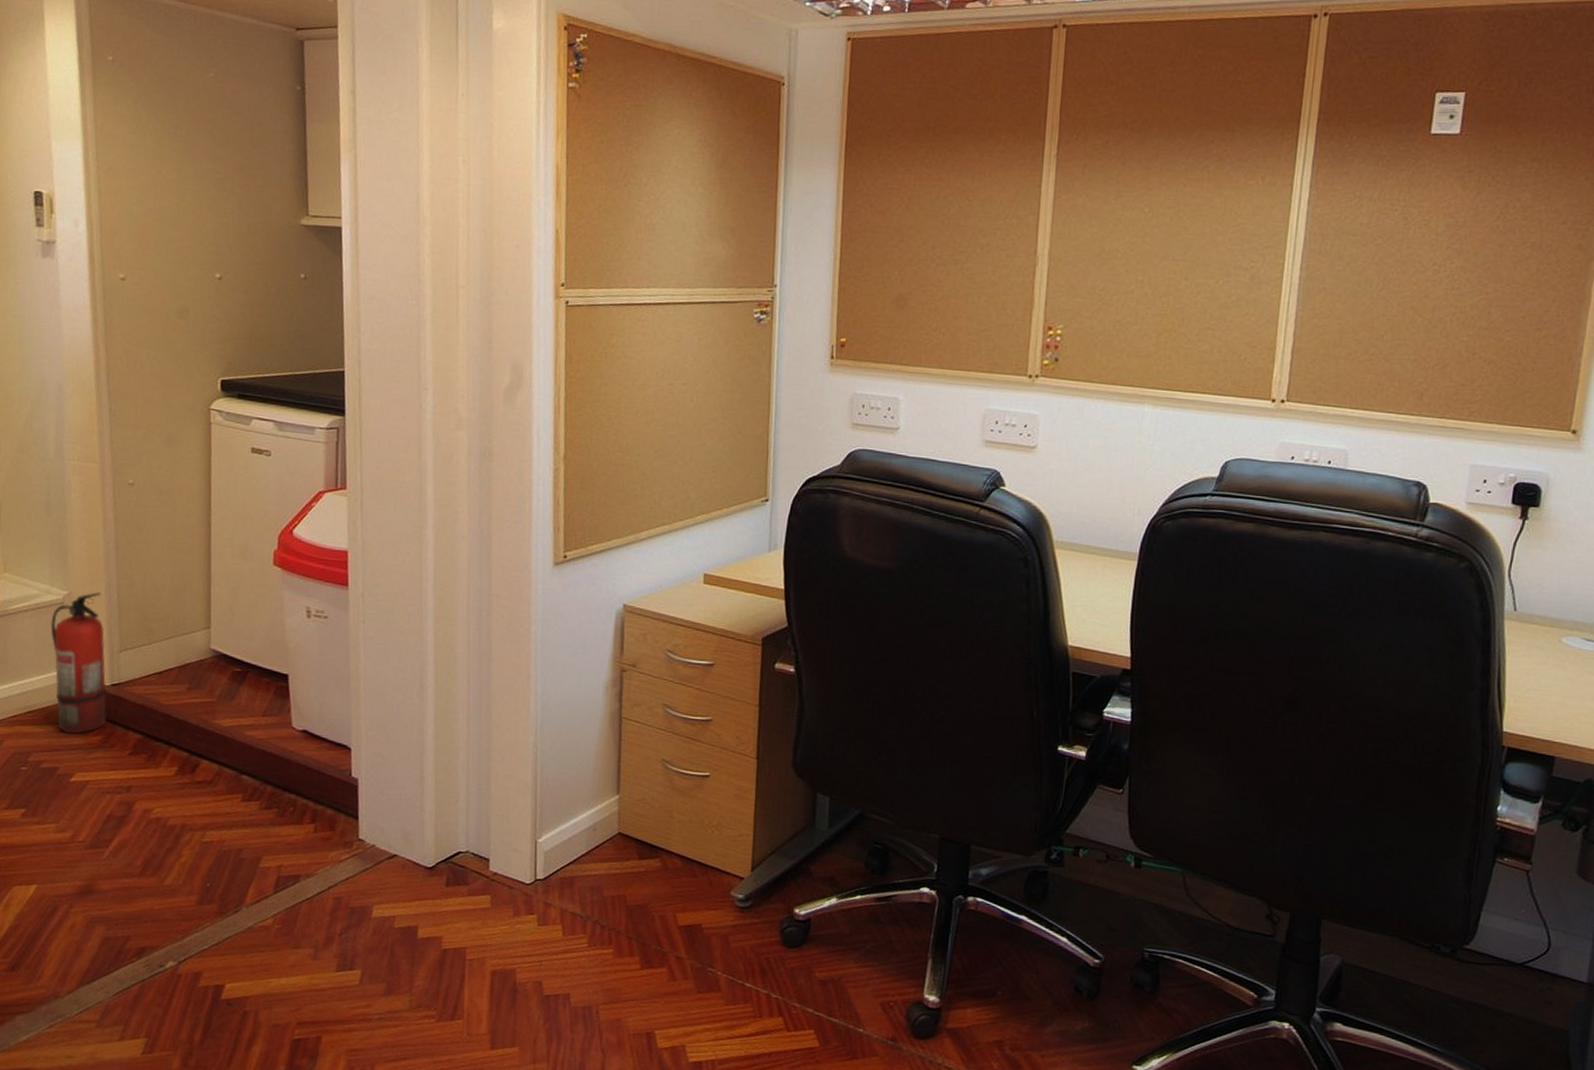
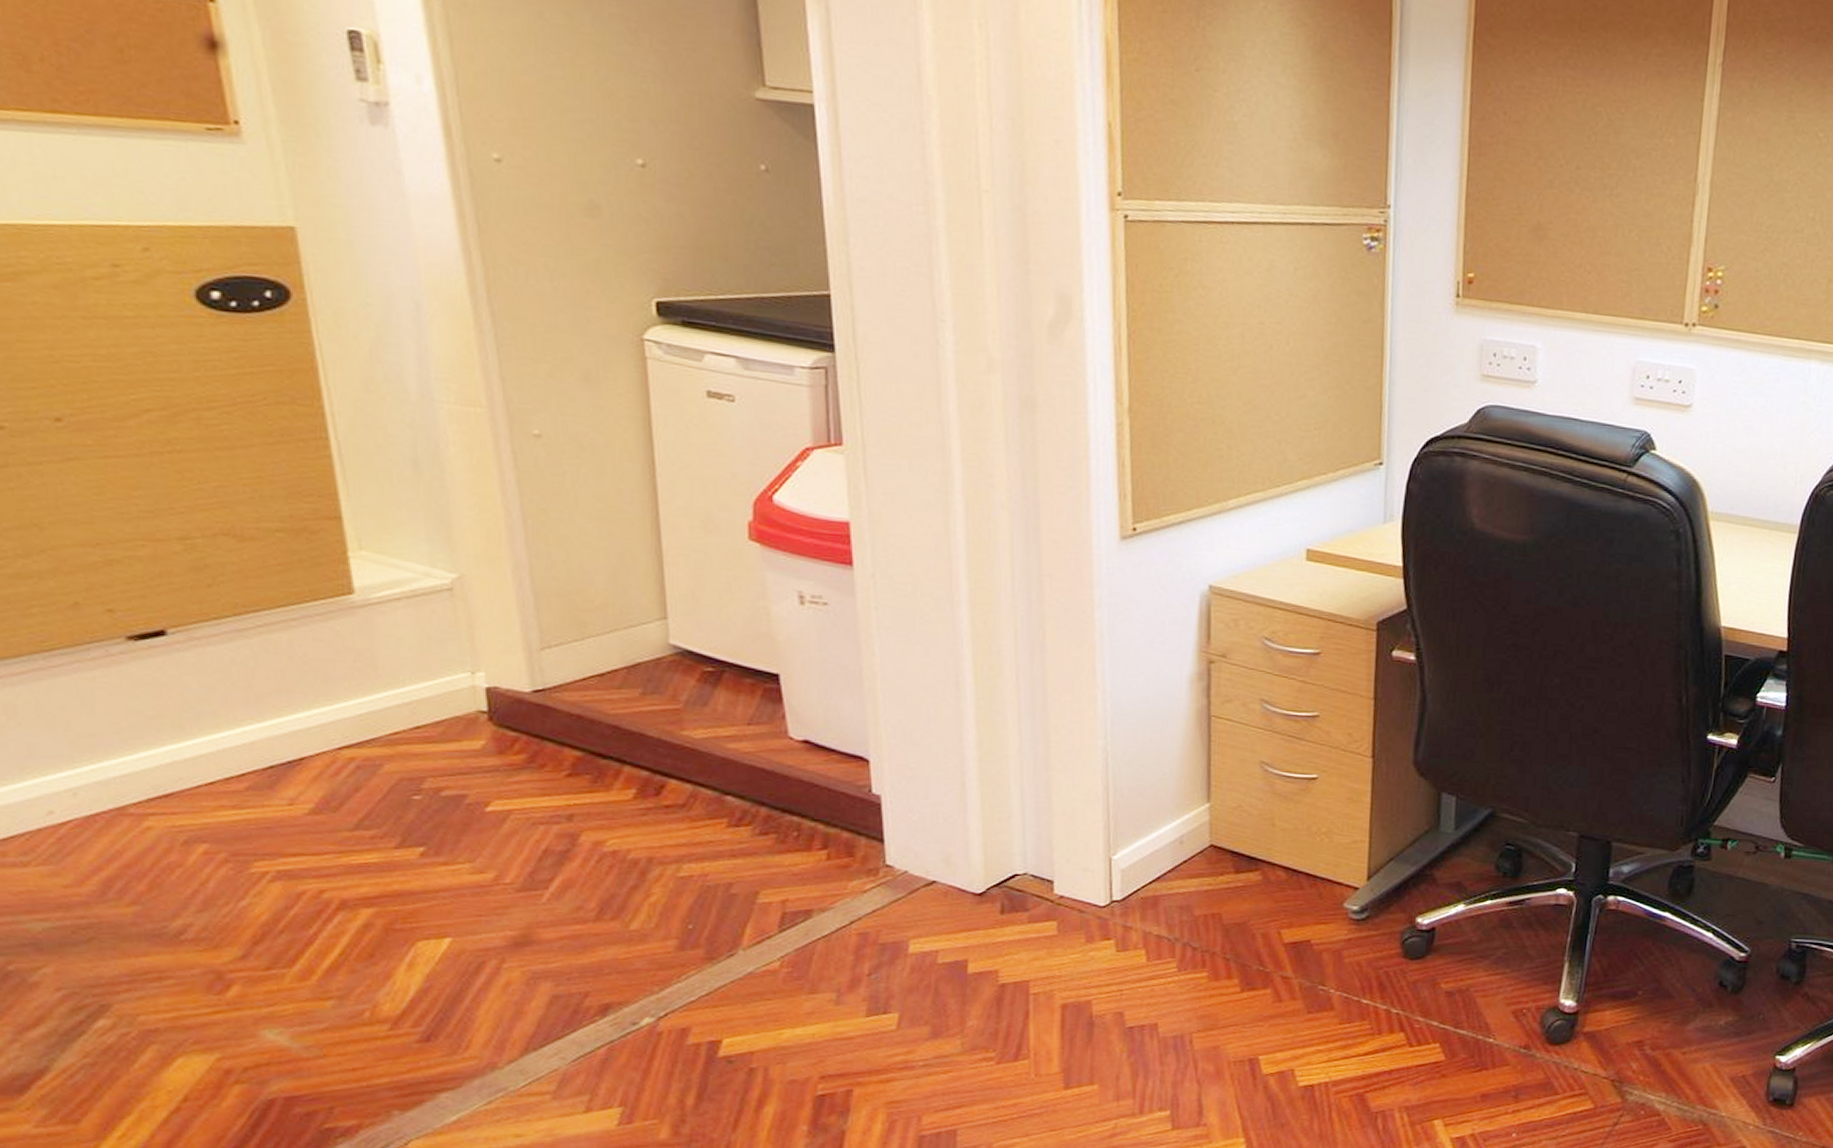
fire extinguisher: present [50,592,108,735] -> none [436,575,530,754]

